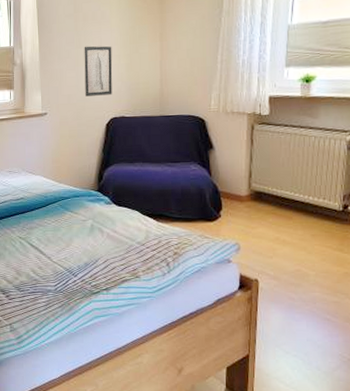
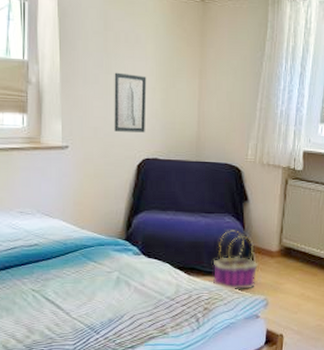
basket: none [180,177,227,235] -> present [212,230,258,290]

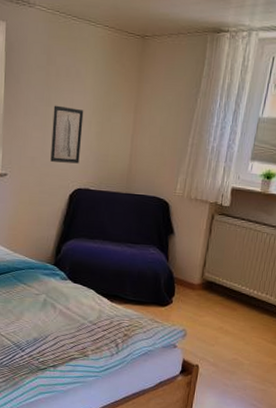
basket: present [212,230,258,290] -> none [134,261,179,320]

